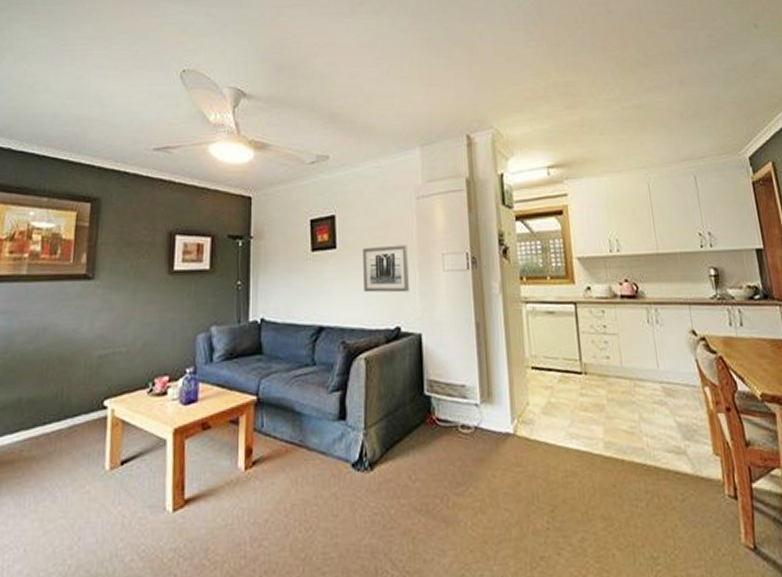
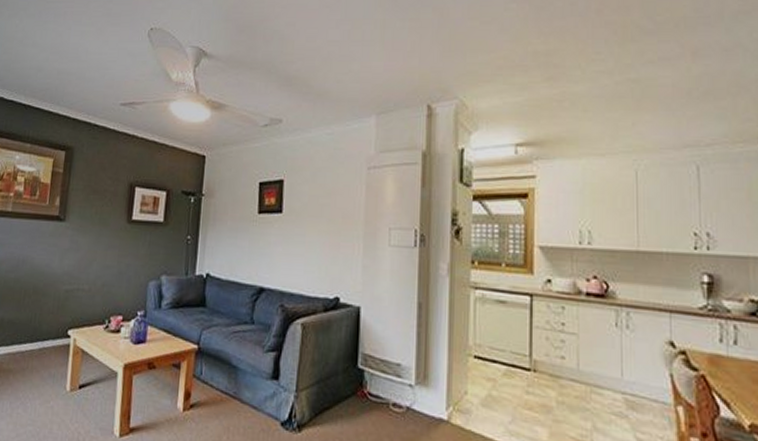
wall art: present [363,244,409,293] -> none [306,214,354,264]

